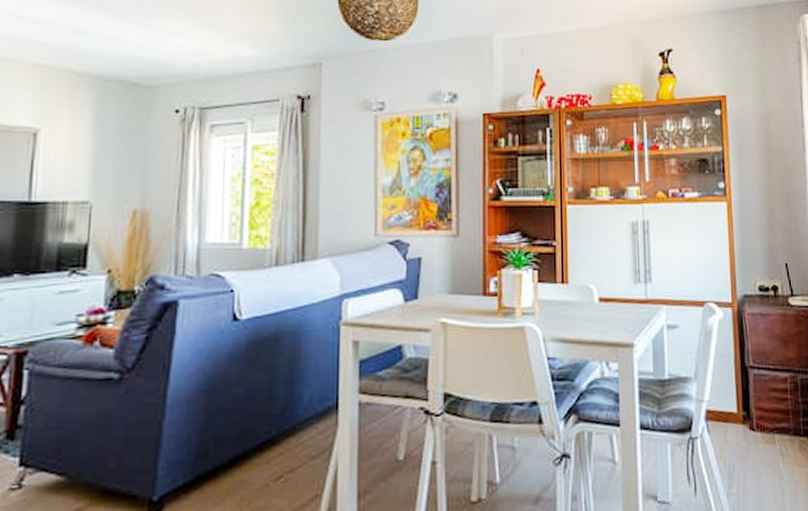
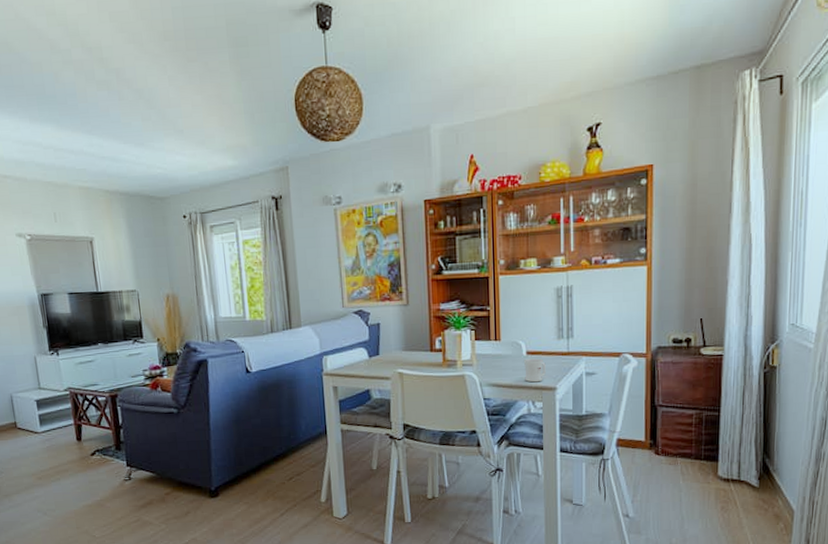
mug: none [595,306,621,337] -> present [523,358,546,383]

